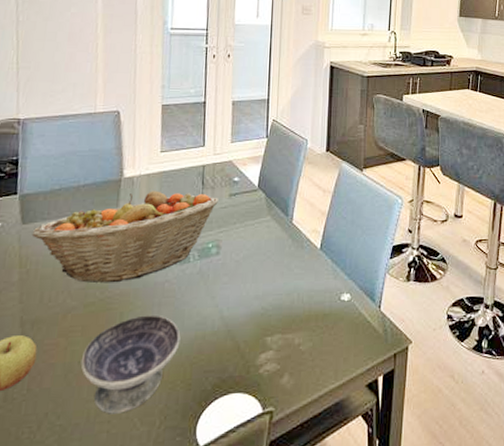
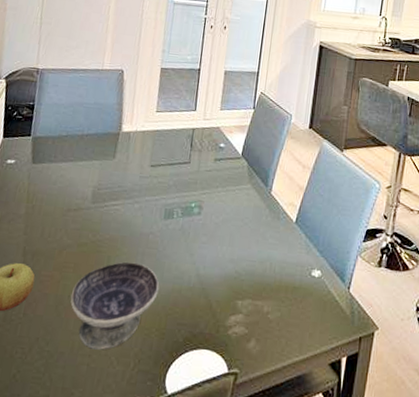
fruit basket: present [31,191,218,283] -> none [39,147,204,228]

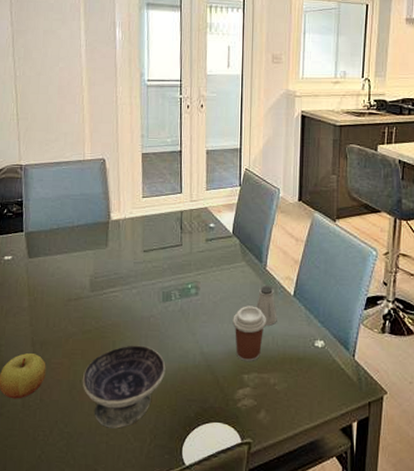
coffee cup: none [232,229,266,288] -> present [232,306,266,362]
saltshaker: none [257,209,278,252] -> present [256,285,277,326]

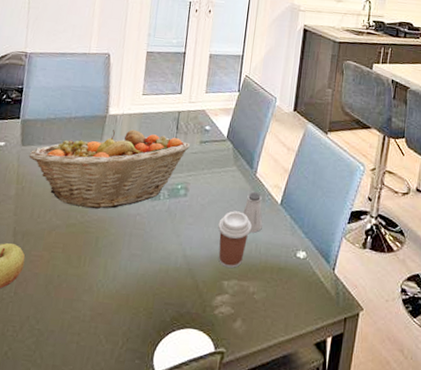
fruit basket: none [37,233,196,315] -> present [28,129,190,209]
bowl: present [82,345,166,429] -> none [59,242,147,329]

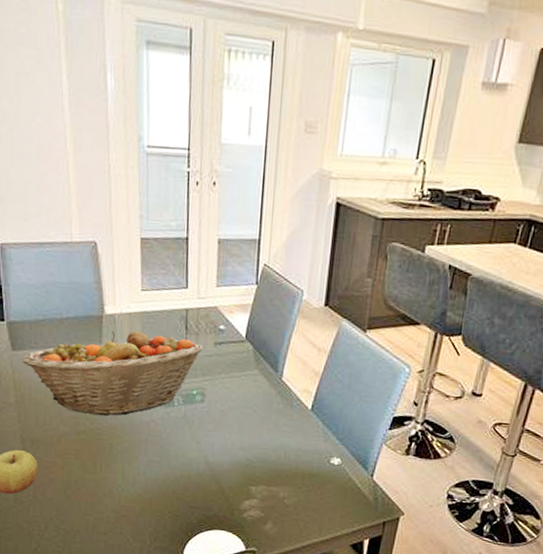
coffee cup: present [218,211,252,269] -> none [241,417,279,475]
saltshaker: present [243,191,263,233] -> none [269,396,292,440]

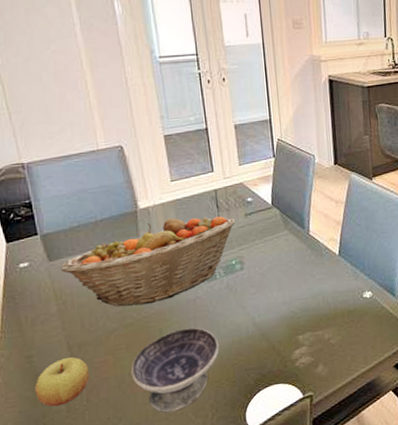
bowl: none [77,449,167,529] -> present [131,327,219,413]

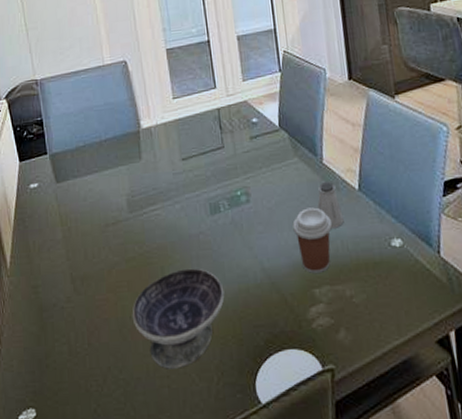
apple: present [35,357,90,407] -> none [39,291,91,347]
fruit basket: present [60,216,235,307] -> none [66,139,240,238]
coffee cup: none [281,270,315,324] -> present [292,207,332,274]
saltshaker: none [303,249,325,287] -> present [317,181,344,229]

